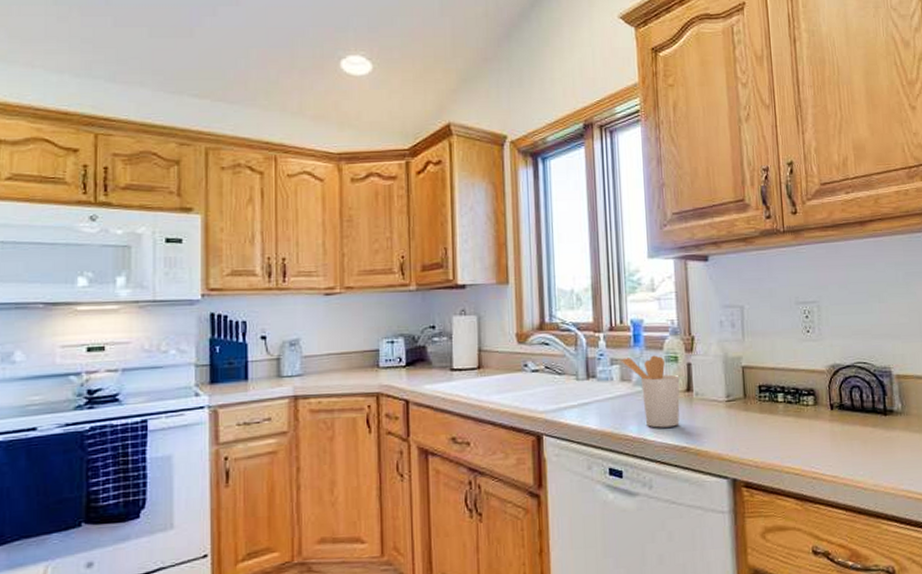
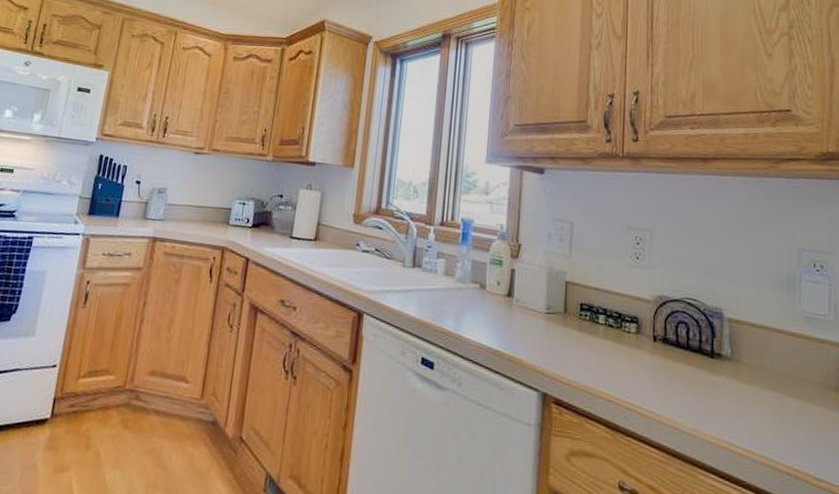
utensil holder: present [621,355,680,428] -> none [447,253,502,329]

